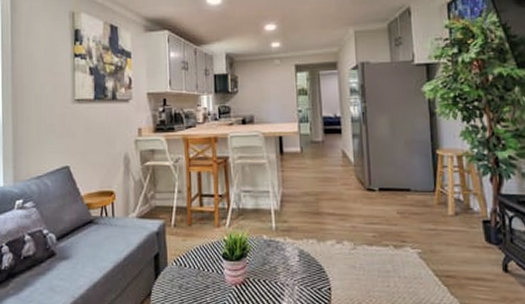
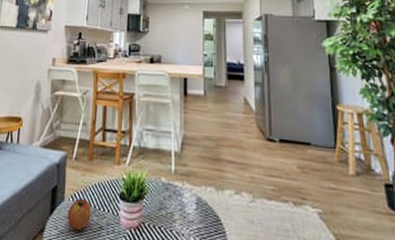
apple: none [172,262,196,292] -> present [67,198,91,231]

